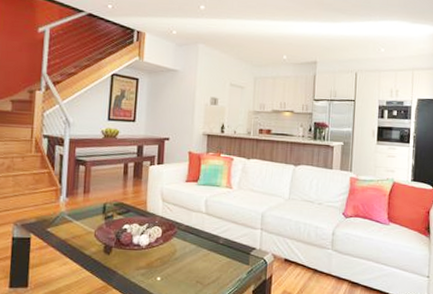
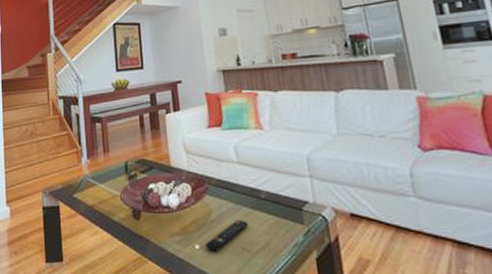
remote control: none [166,258,206,283] -> present [205,219,249,252]

